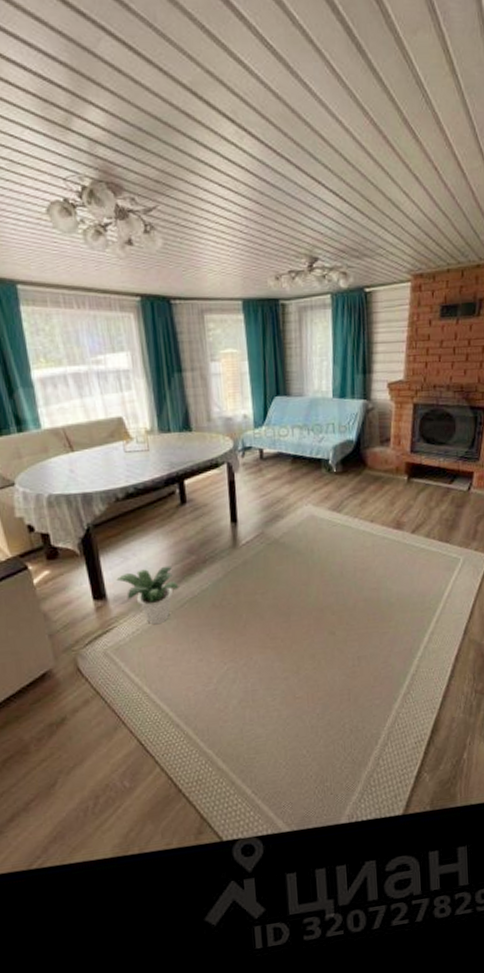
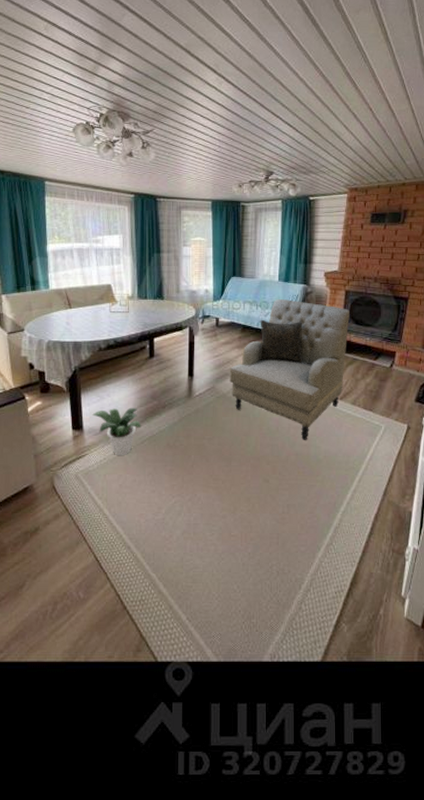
armchair: none [280,419,419,583] -> present [229,299,350,440]

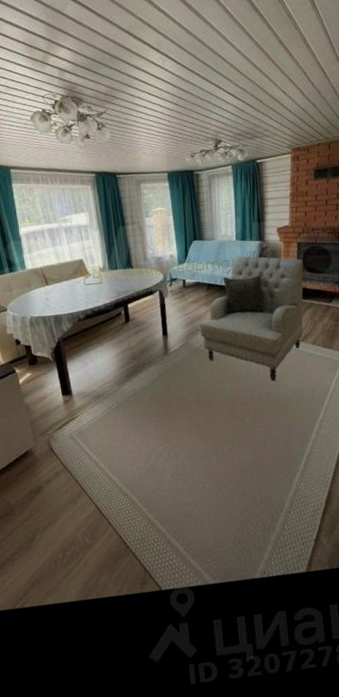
potted plant: present [92,407,142,455] -> none [79,369,125,414]

